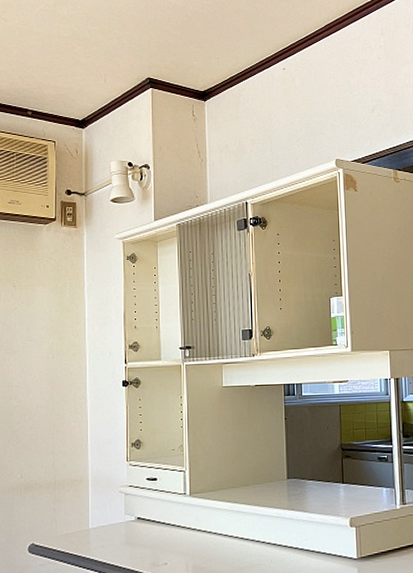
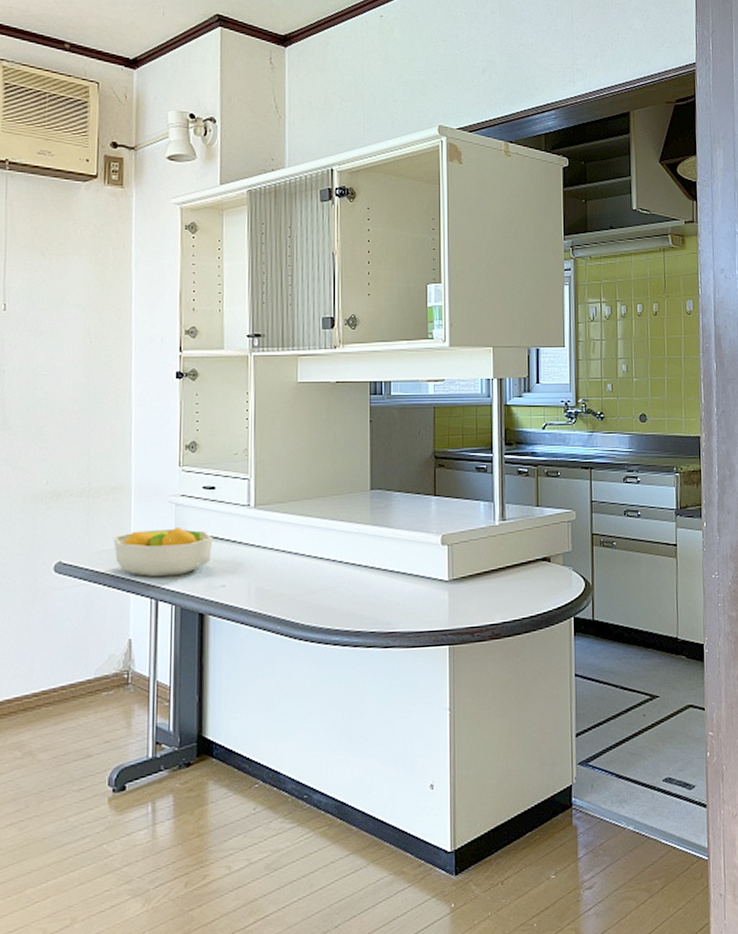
fruit bowl: none [75,513,157,557] -> present [113,526,214,578]

